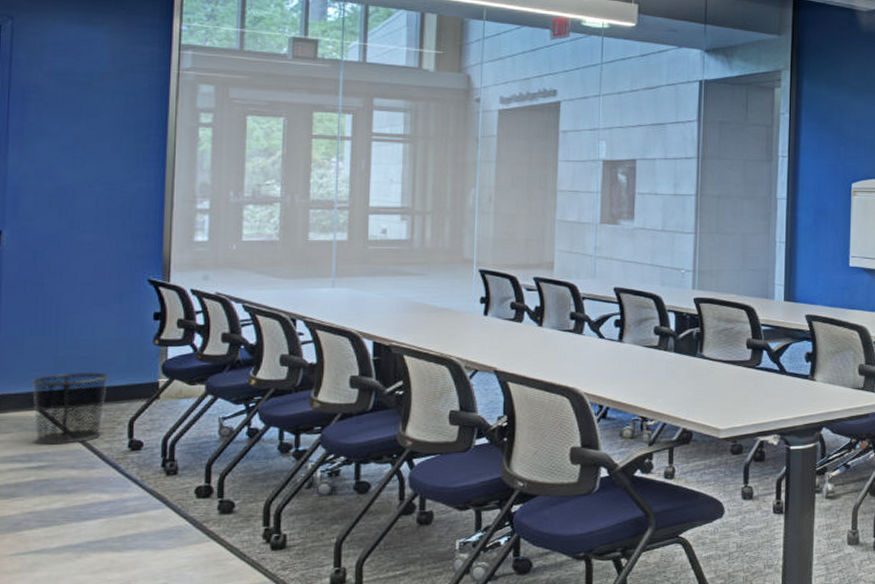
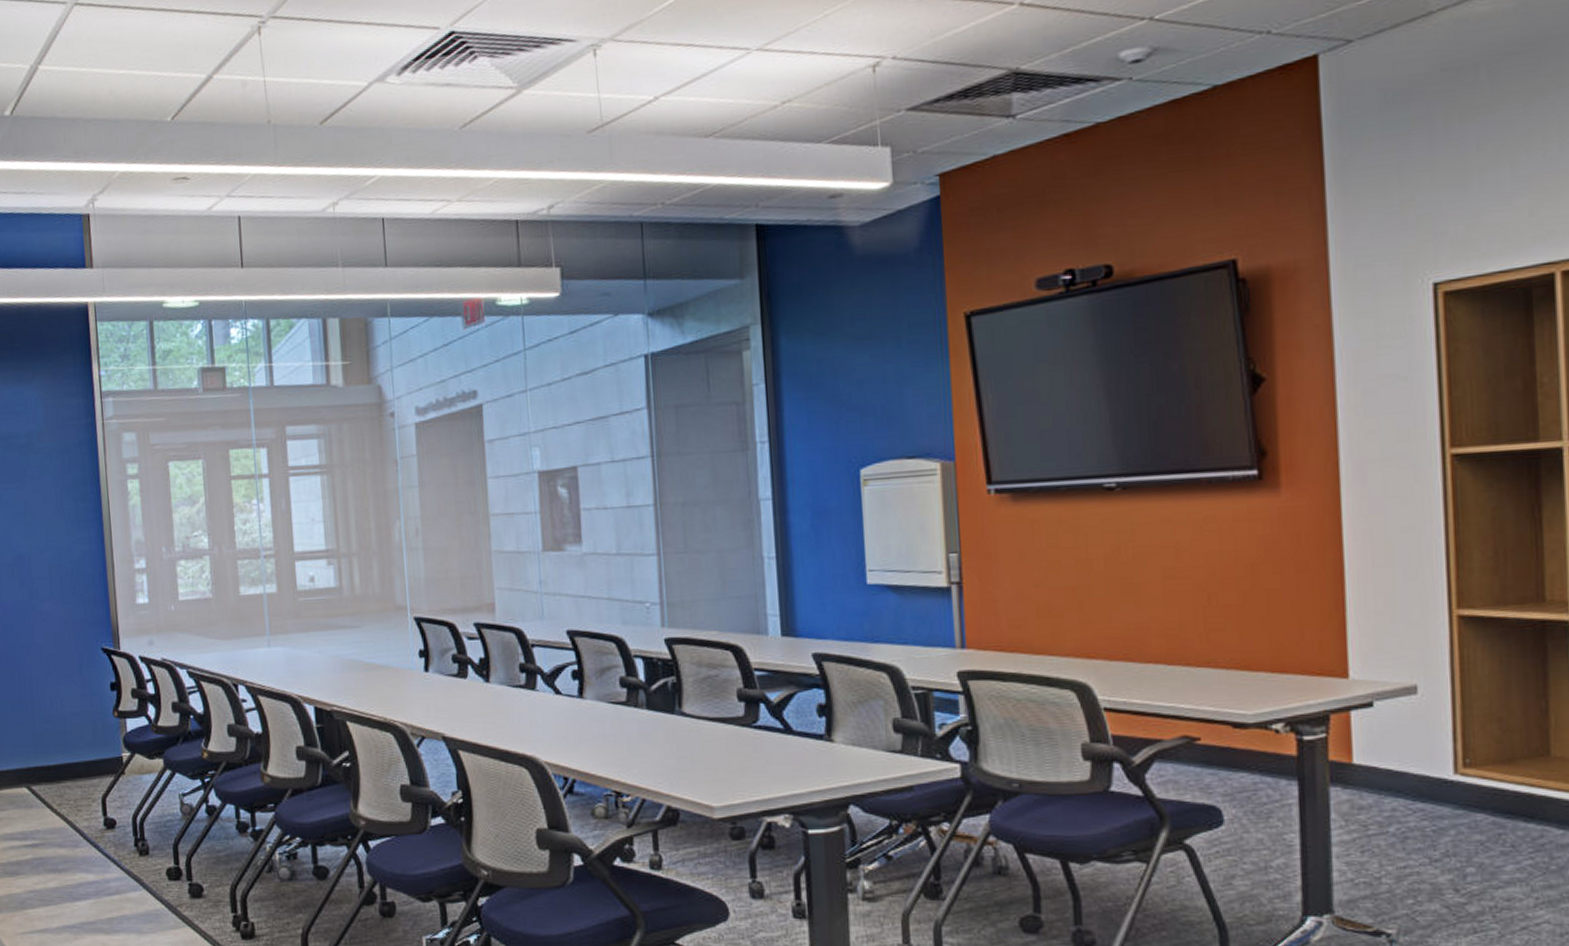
waste bin: present [31,372,110,445] -> none [17,747,80,822]

